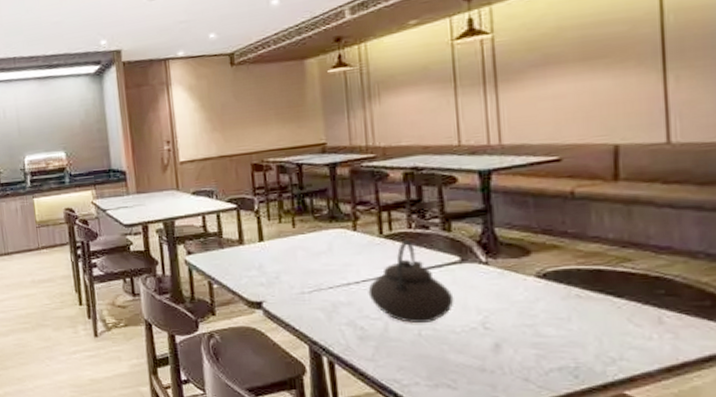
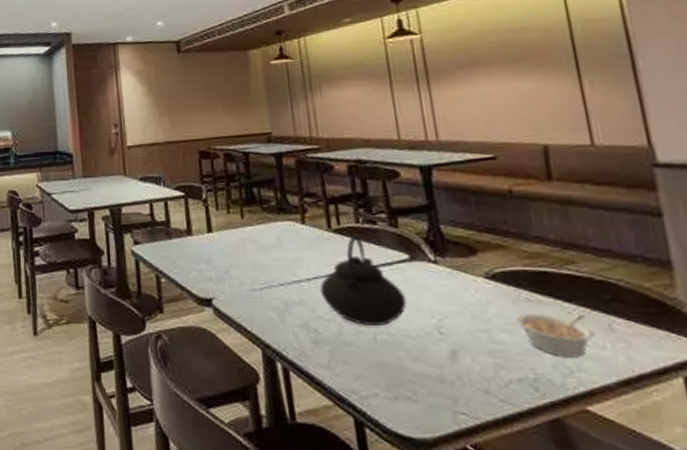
legume: none [562,308,643,348] -> present [514,314,595,358]

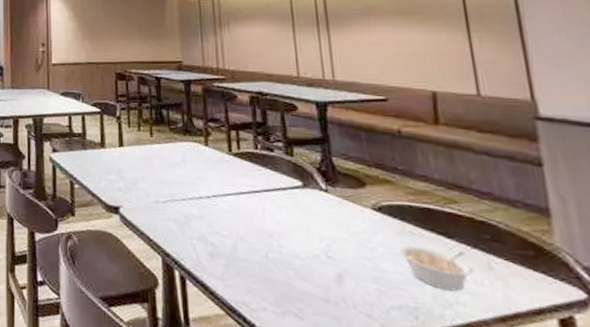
teapot: present [319,235,407,325] -> none [218,160,298,245]

